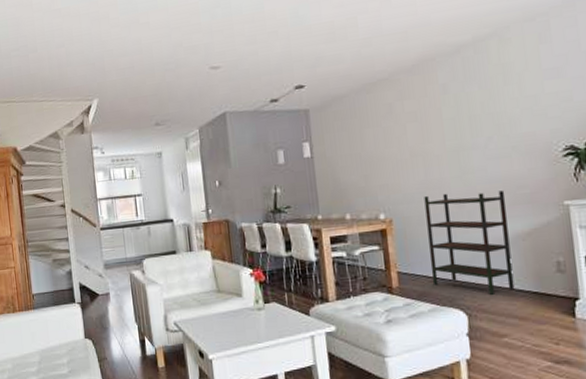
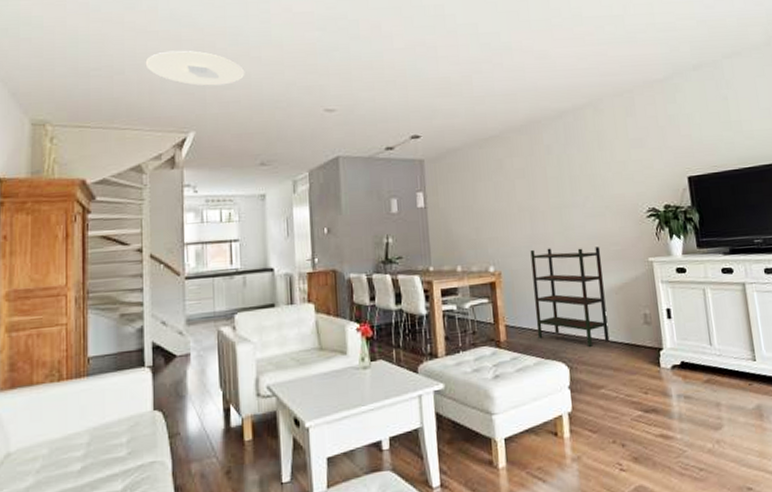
ceiling light: none [52,23,137,56] -> present [145,50,245,86]

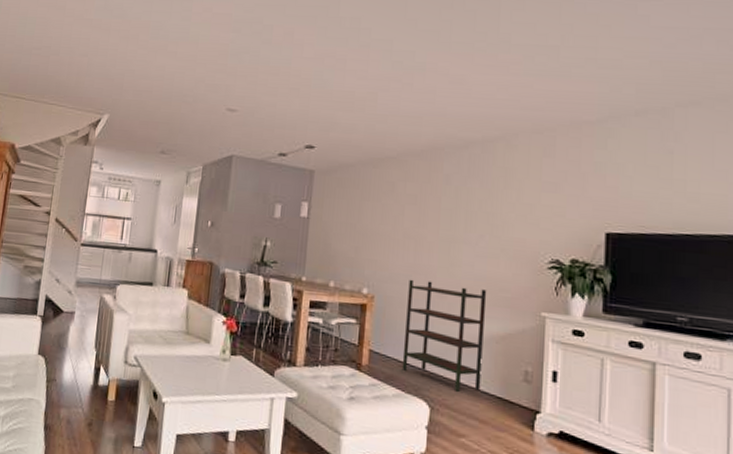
ceiling light: present [145,50,245,86] -> none [77,38,161,75]

